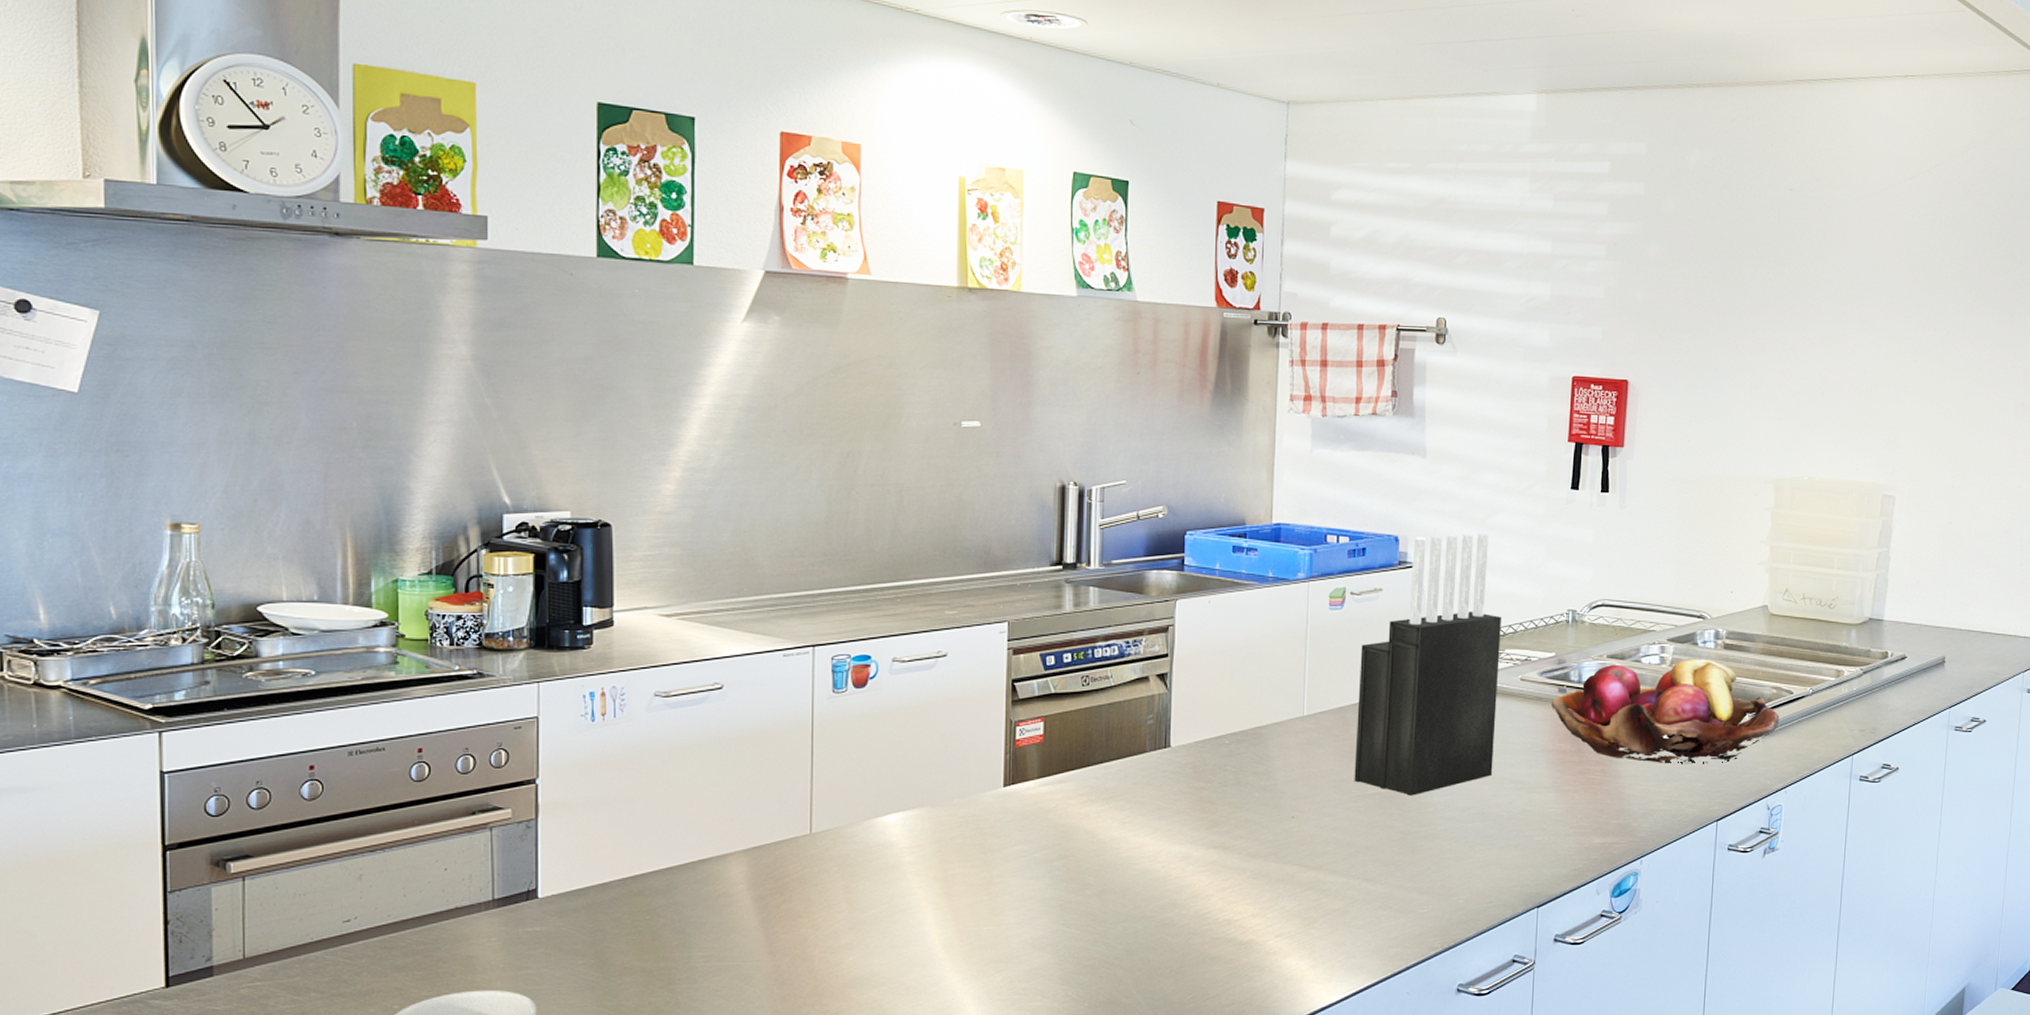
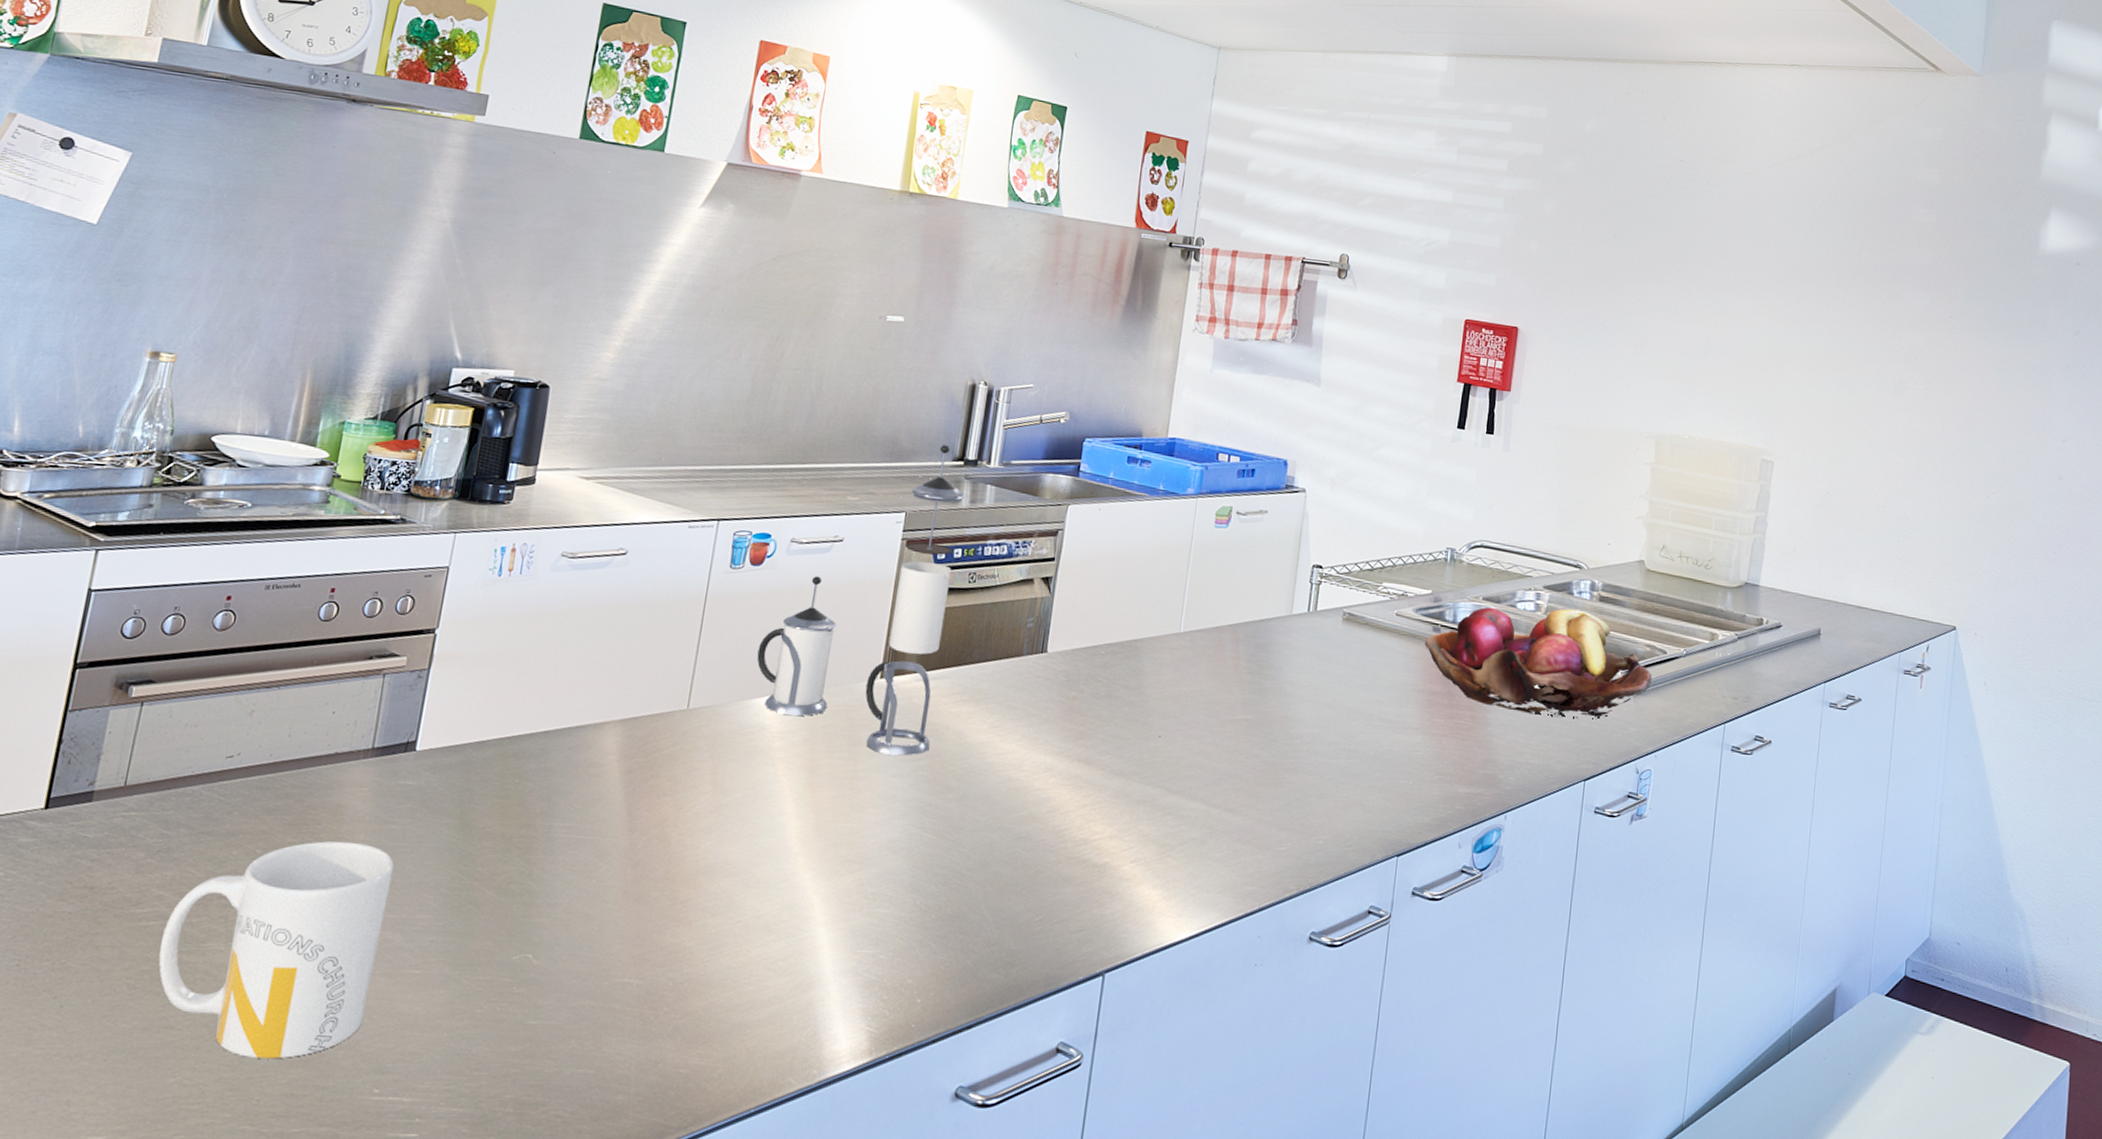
coffee maker: none [874,549,1068,860] -> present [756,444,965,757]
knife block: present [1354,533,1501,796] -> none [1223,462,1381,725]

